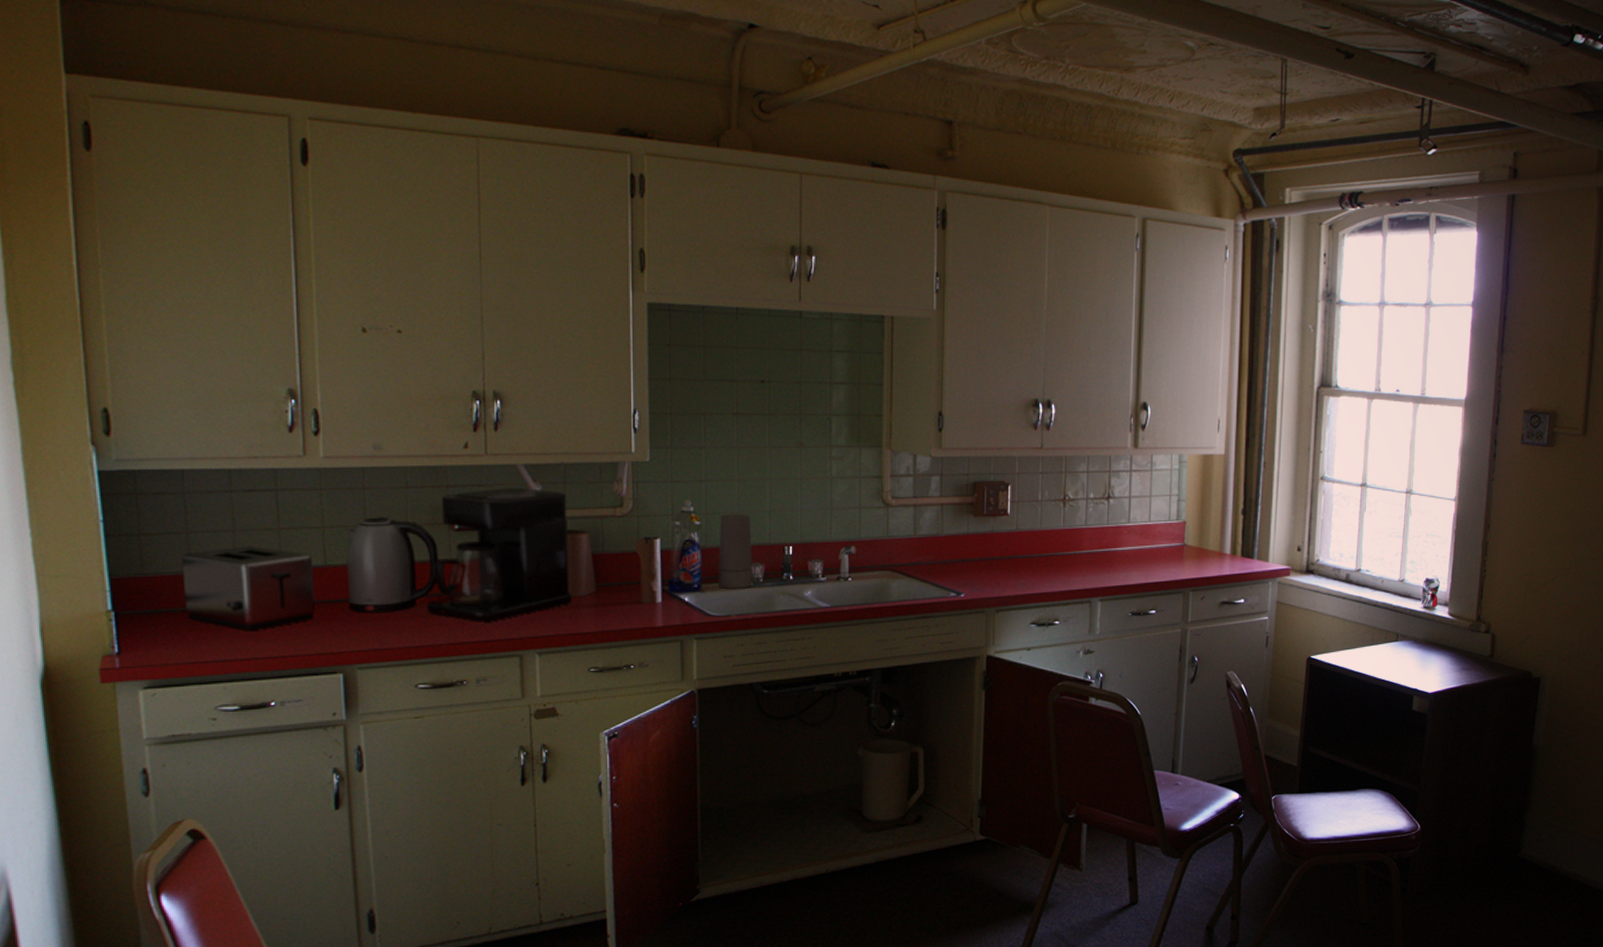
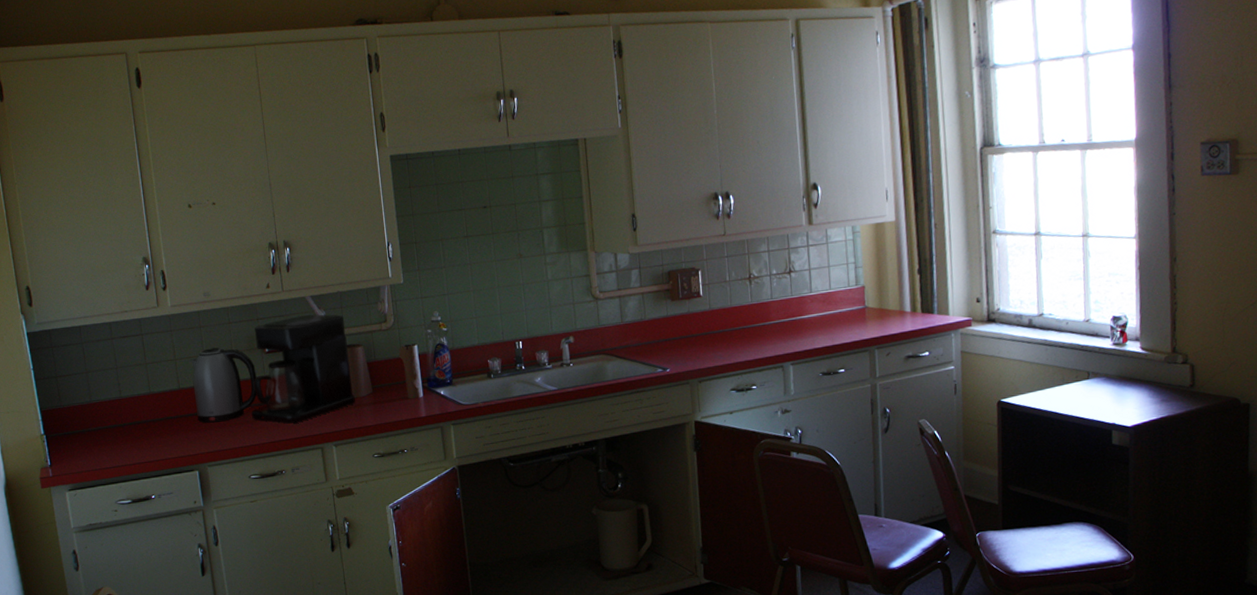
toaster: present [181,546,315,632] -> none [84,378,176,443]
canister: present [718,514,753,589] -> none [461,318,493,382]

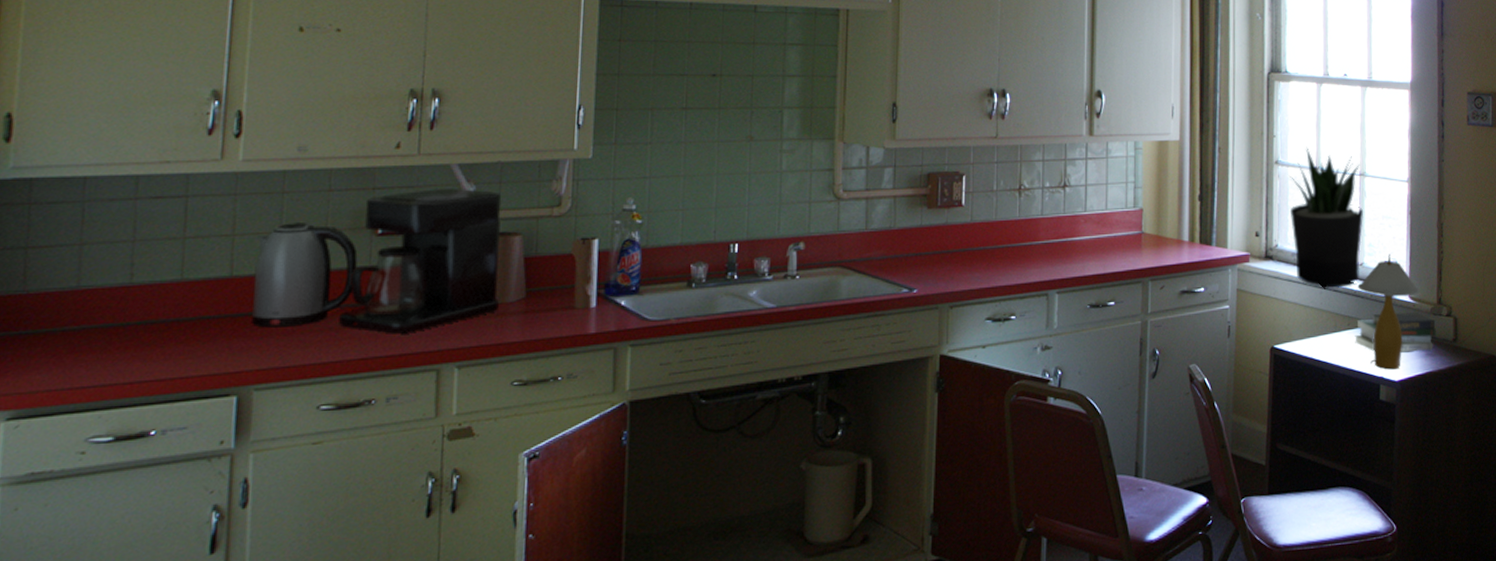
planter: none [1008,214,1089,345] -> present [1290,146,1364,288]
books: none [1083,362,1171,400] -> present [1355,313,1436,353]
table lamp: none [1084,308,1153,416] -> present [1357,253,1421,370]

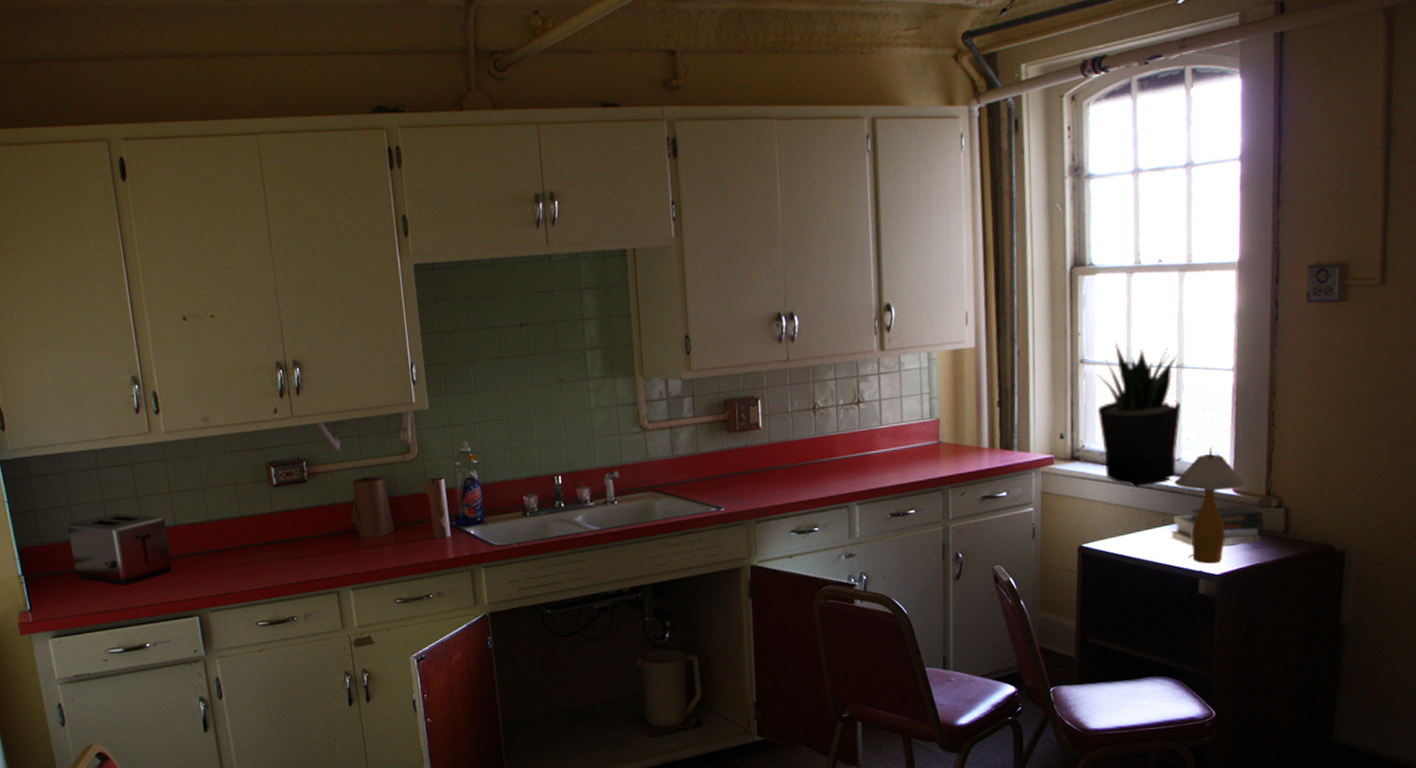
toaster: none [66,257,218,352] -> present [67,512,172,586]
kettle: present [251,221,358,328] -> none [188,478,265,564]
coffee maker: present [339,189,502,334] -> none [258,443,376,565]

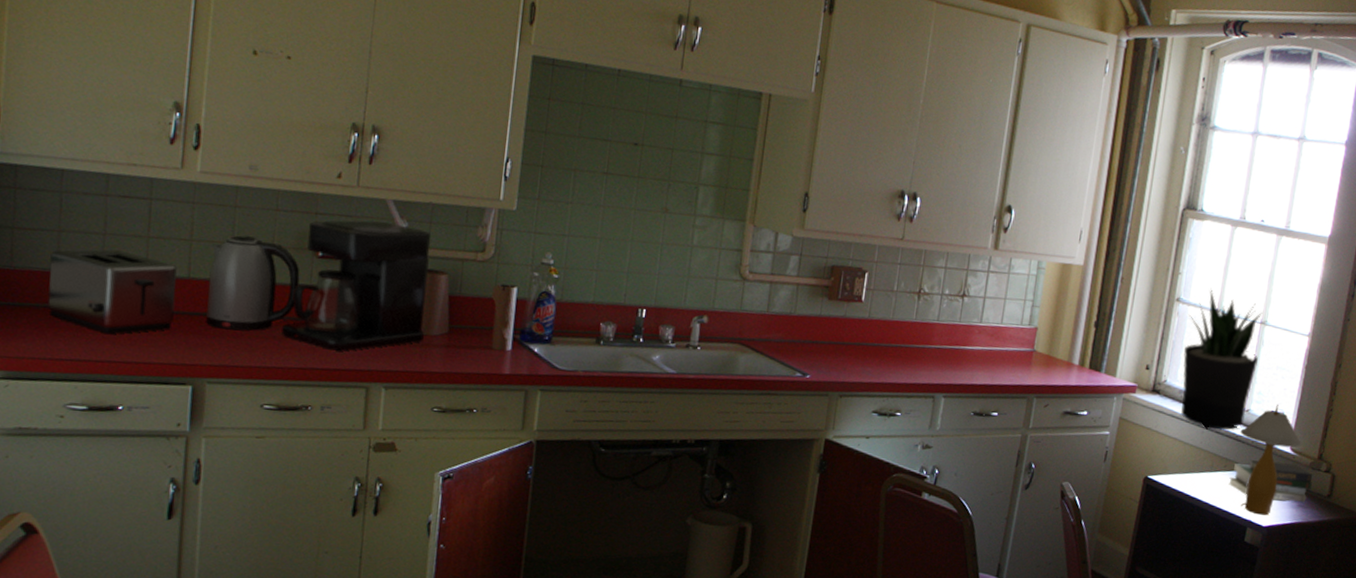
kettle: none [188,478,265,564] -> present [205,235,300,331]
coffee maker: none [258,443,376,565] -> present [282,220,432,351]

